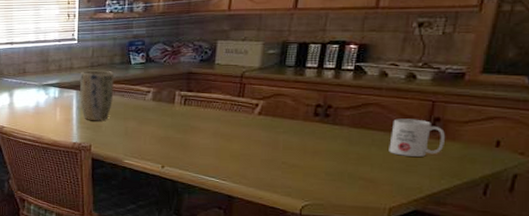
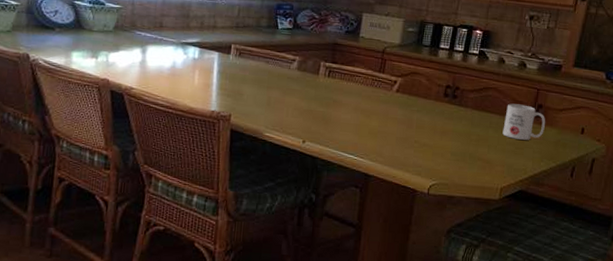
plant pot: present [80,70,114,120] -> none [221,31,260,88]

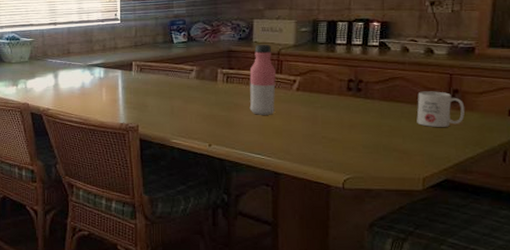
water bottle: none [348,40,379,115] -> present [249,45,277,115]

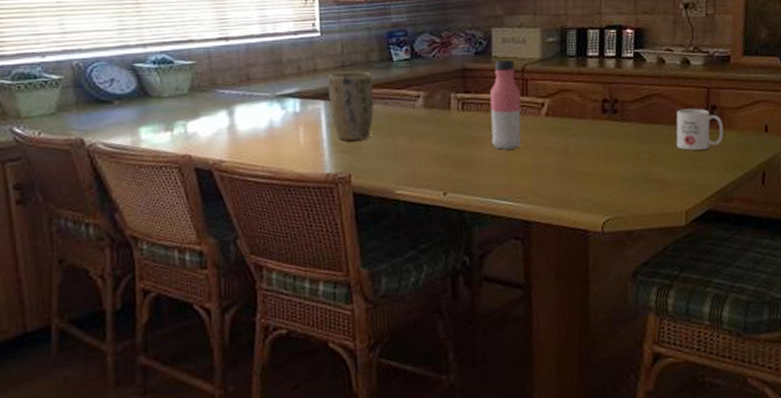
plant pot: none [125,49,159,100] -> present [328,71,375,141]

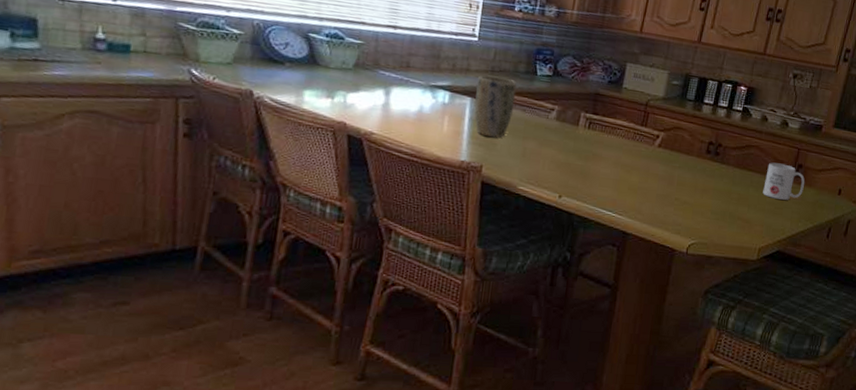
water bottle: present [489,60,521,150] -> none [608,91,642,170]

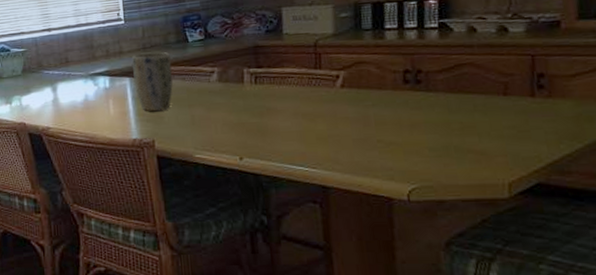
mug: present [763,162,805,200] -> none [492,77,555,121]

